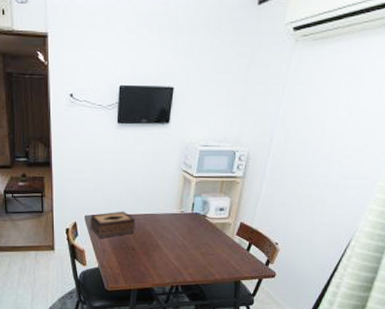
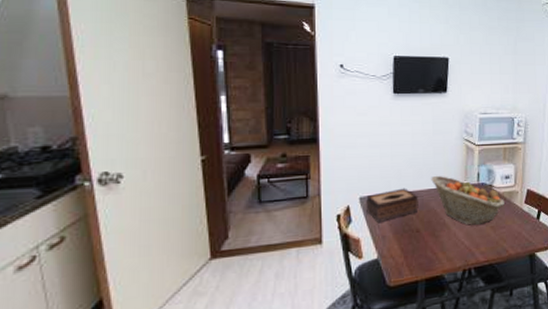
fruit basket: none [148,202,216,250] -> present [431,175,505,226]

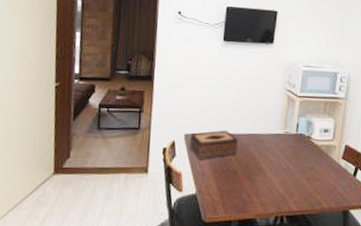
fruit basket: present [431,175,505,226] -> none [252,121,321,174]

